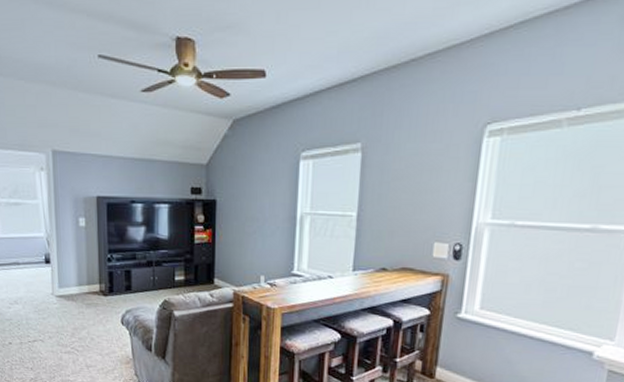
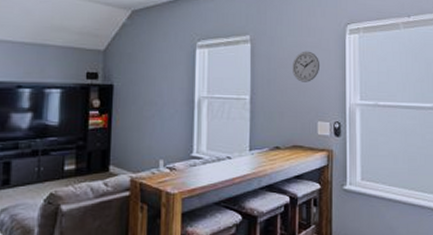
wall clock: none [409,159,445,197] -> present [292,51,321,82]

